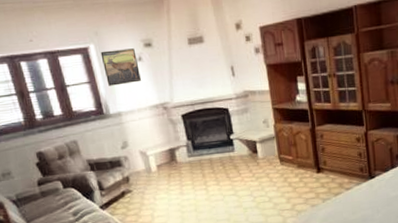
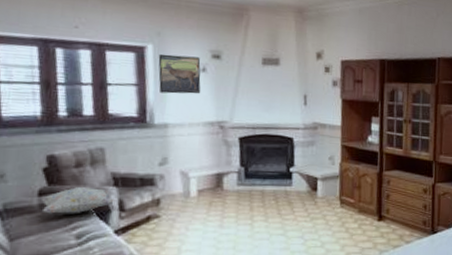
decorative pillow: none [40,174,95,199] -> present [40,187,116,214]

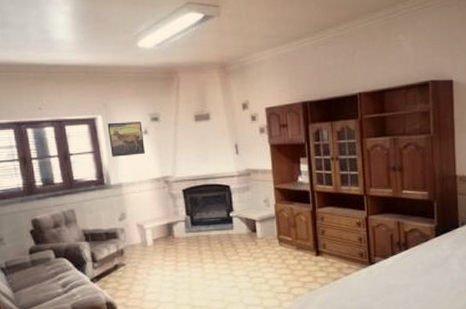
decorative pillow: present [40,187,116,214] -> none [31,244,89,268]

